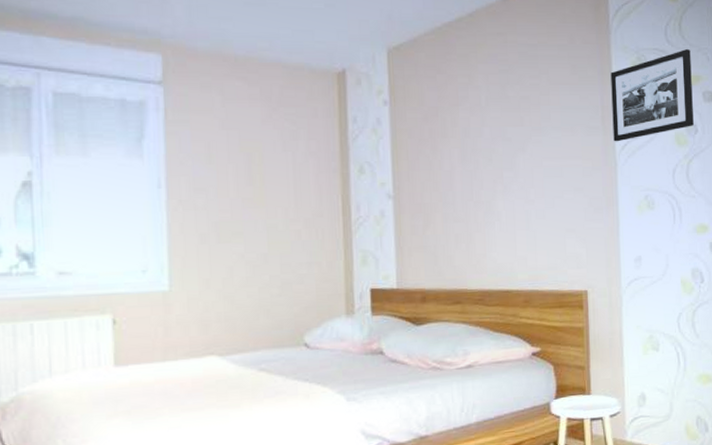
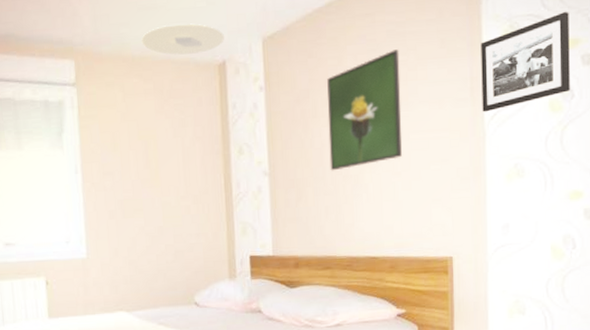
ceiling light: none [246,25,344,59] -> present [141,23,224,55]
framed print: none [457,72,535,196] -> present [327,49,402,171]

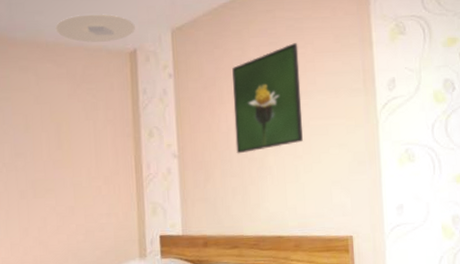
picture frame: present [481,11,570,112] -> none [371,13,451,102]

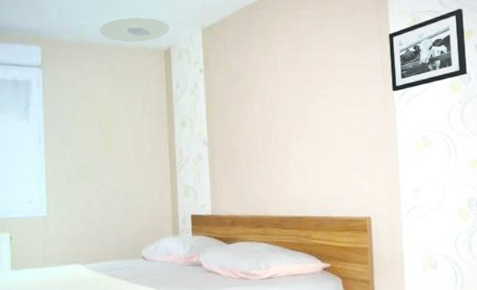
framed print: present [232,43,303,154] -> none [258,39,323,141]
picture frame: none [371,13,451,102] -> present [389,8,467,92]

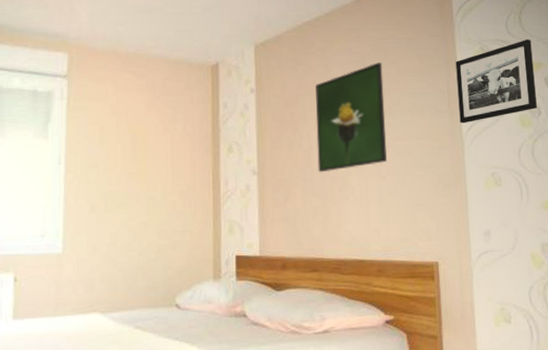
ceiling light: present [98,16,169,42] -> none [137,27,218,55]
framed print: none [258,39,323,141] -> present [315,62,387,173]

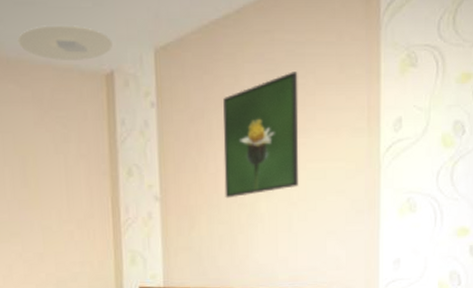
ceiling light: none [137,27,218,55] -> present [17,25,112,60]
picture frame: present [455,38,537,124] -> none [378,44,464,144]

